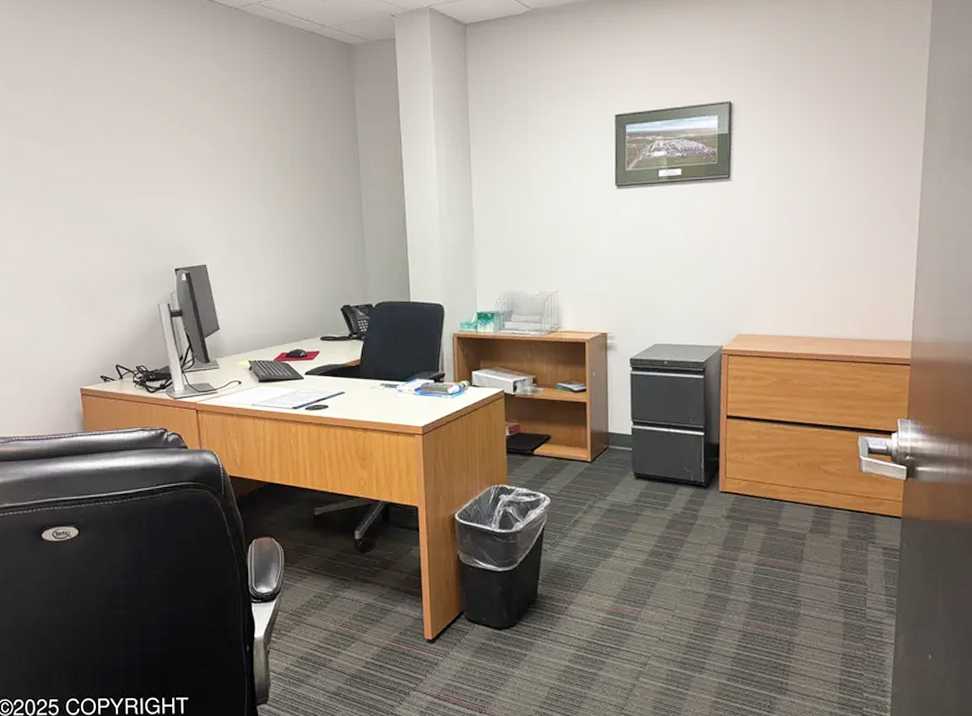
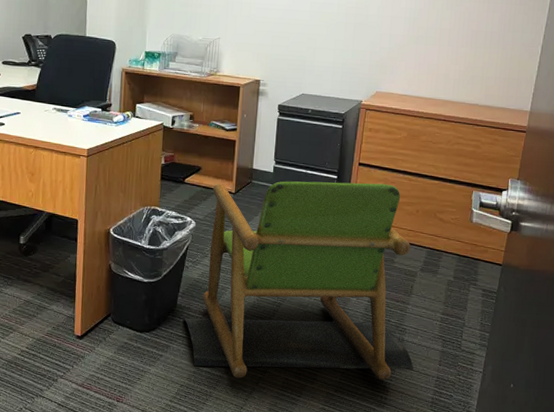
chair: none [547,437,814,674] -> present [184,181,413,381]

